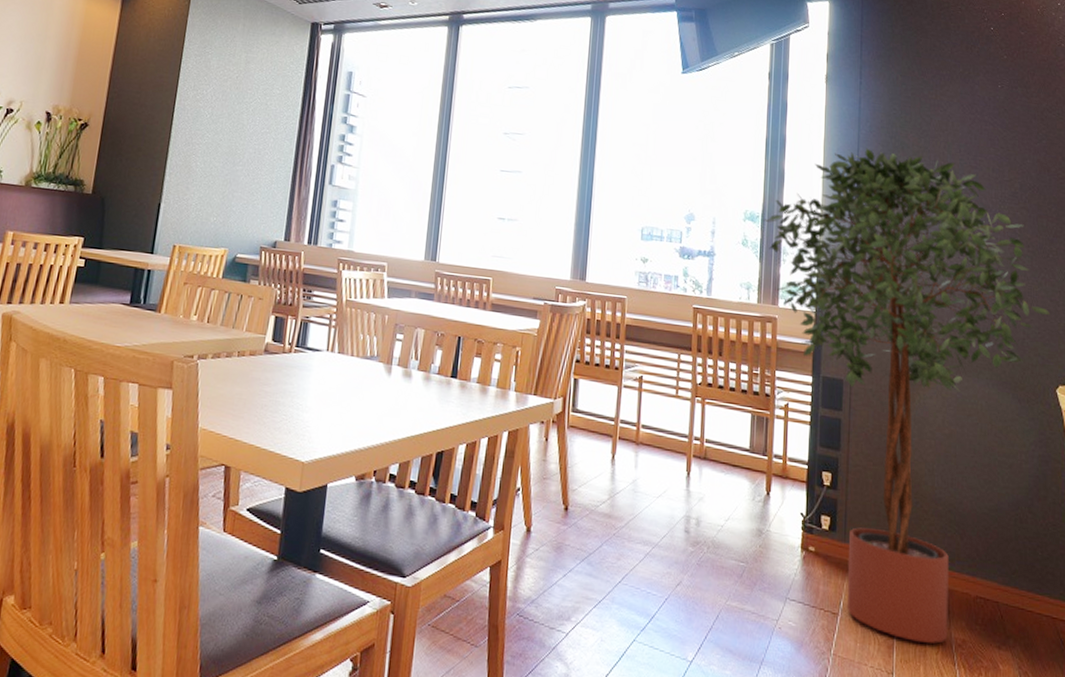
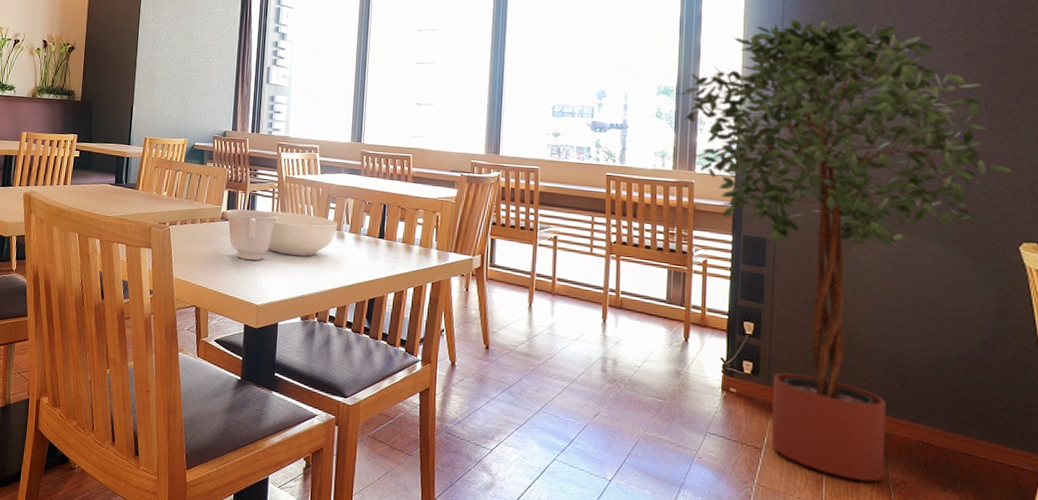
teacup: none [269,339,336,405] -> present [225,208,279,261]
bowl: none [318,342,406,400] -> present [264,210,339,256]

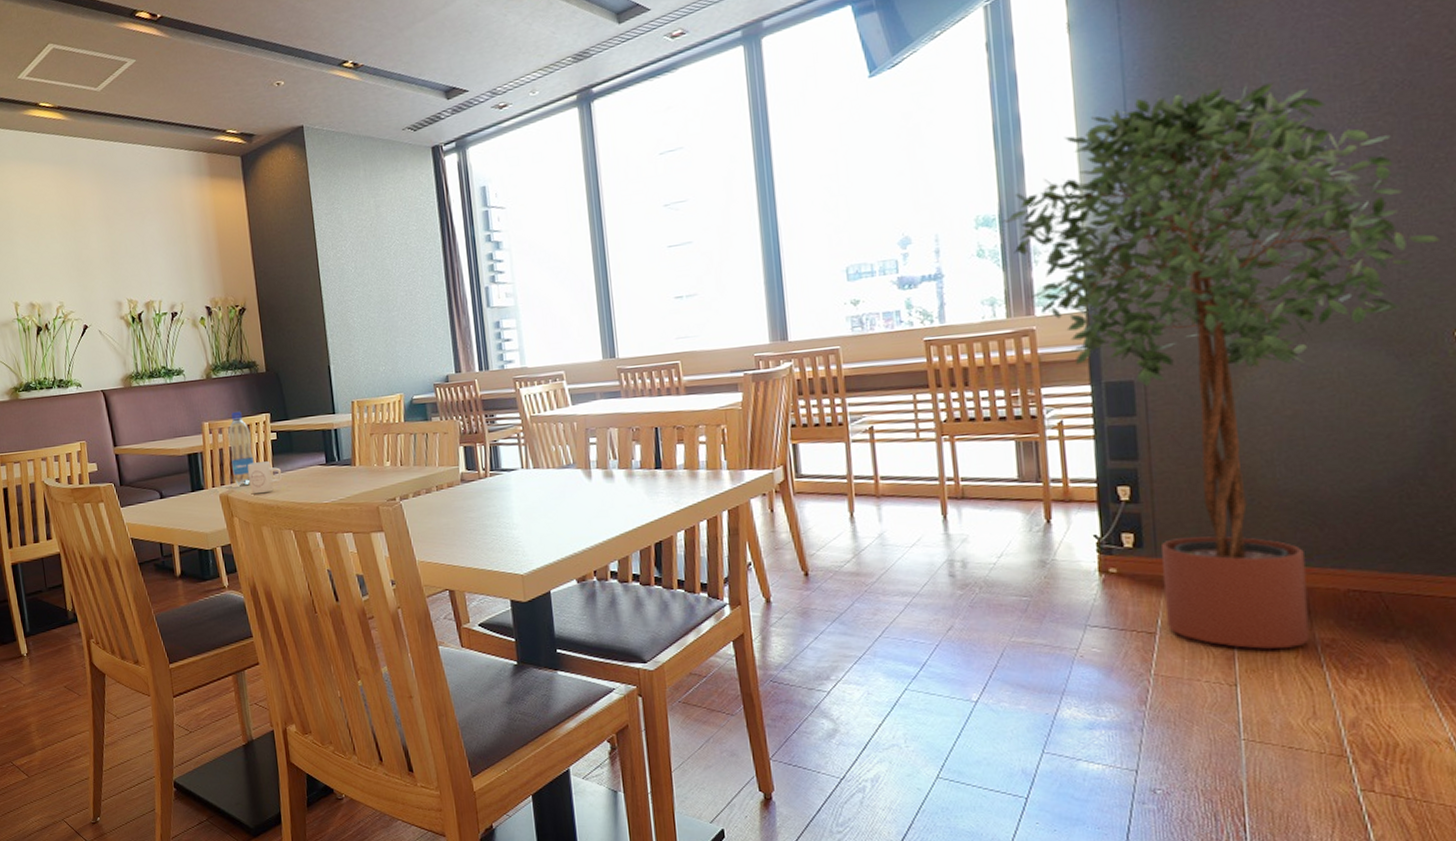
bottle: none [38,128,59,189] -> present [227,411,254,485]
mug: none [49,172,78,199] -> present [247,461,283,495]
teacup: present [225,208,279,261] -> none [464,462,531,524]
bowl: present [264,210,339,256] -> none [511,456,604,510]

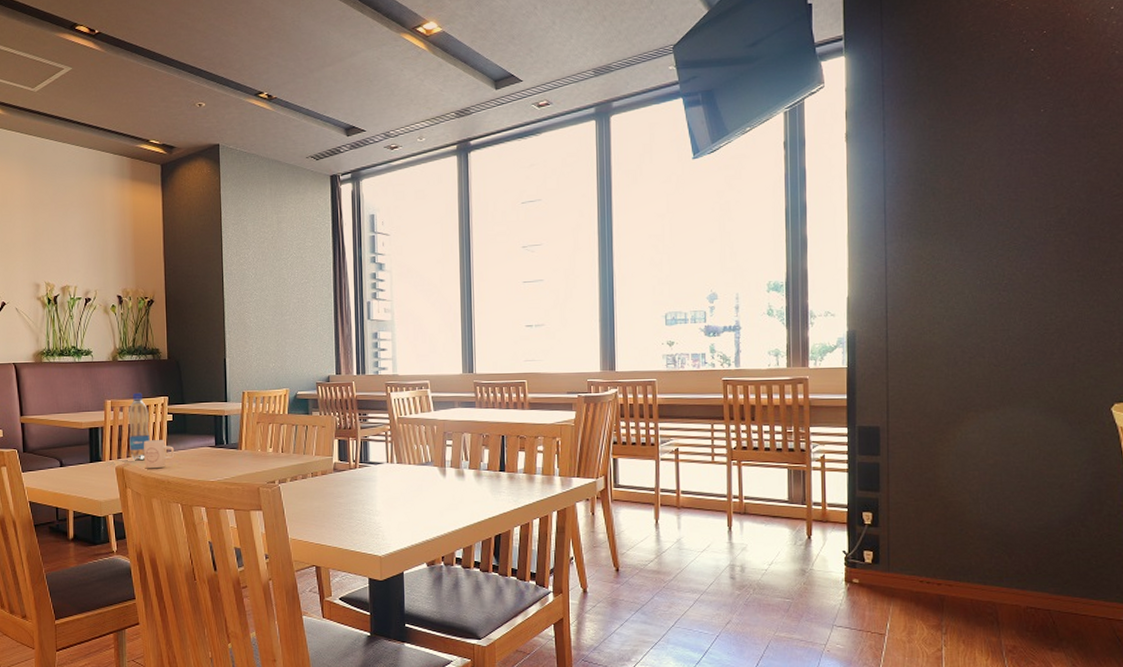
potted tree: present [1000,82,1441,649] -> none [787,198,1104,651]

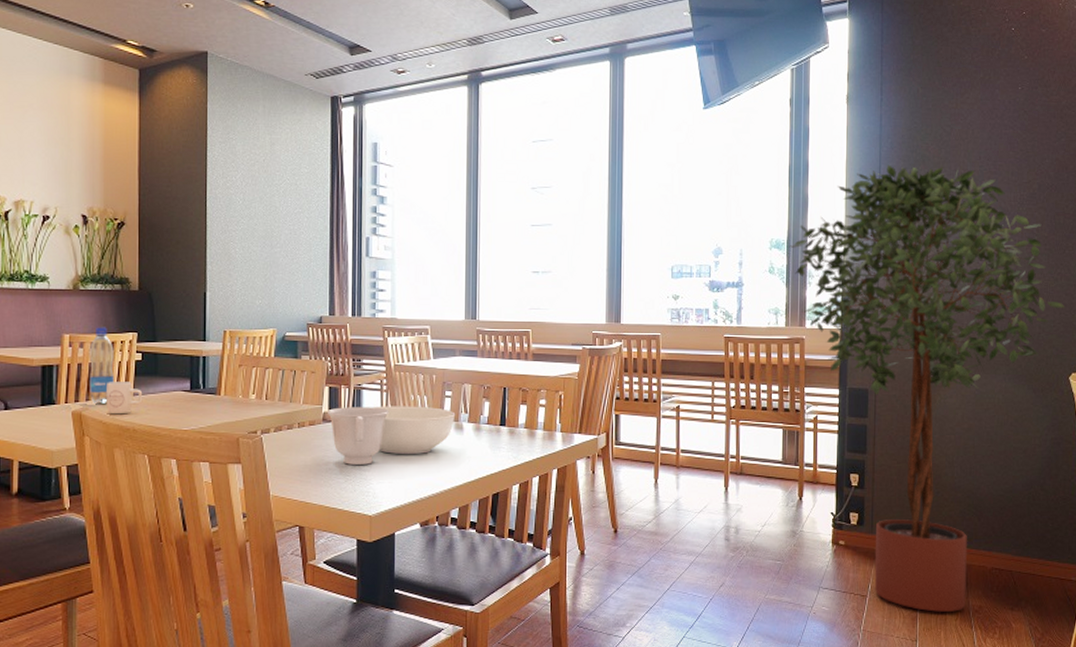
teacup: none [337,457,395,510] -> present [326,407,389,465]
bowl: none [378,455,457,500] -> present [372,406,456,455]
potted tree: none [787,198,1104,651] -> present [788,164,1065,612]

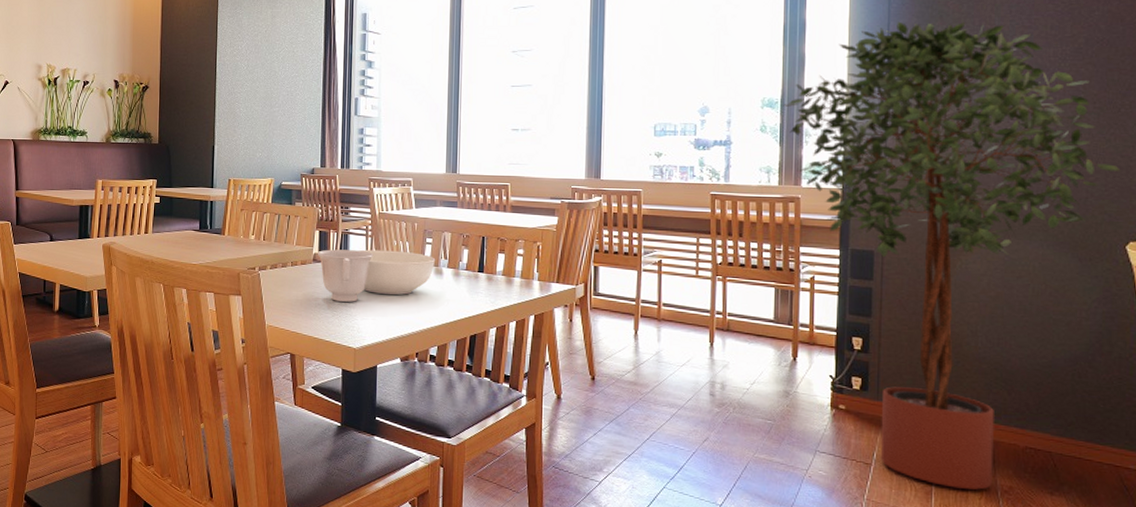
bottle: present [89,327,114,404] -> none [117,174,137,239]
mug: present [105,382,143,415] -> none [129,220,160,249]

